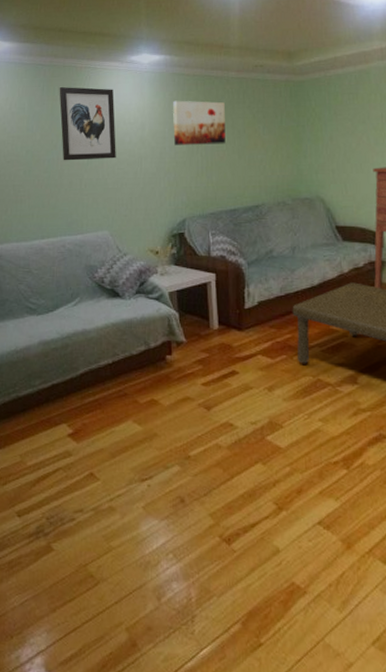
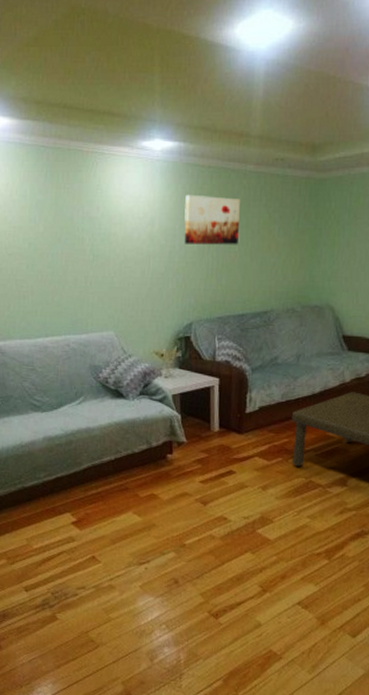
wall art: present [59,87,116,161] -> none [63,174,124,256]

